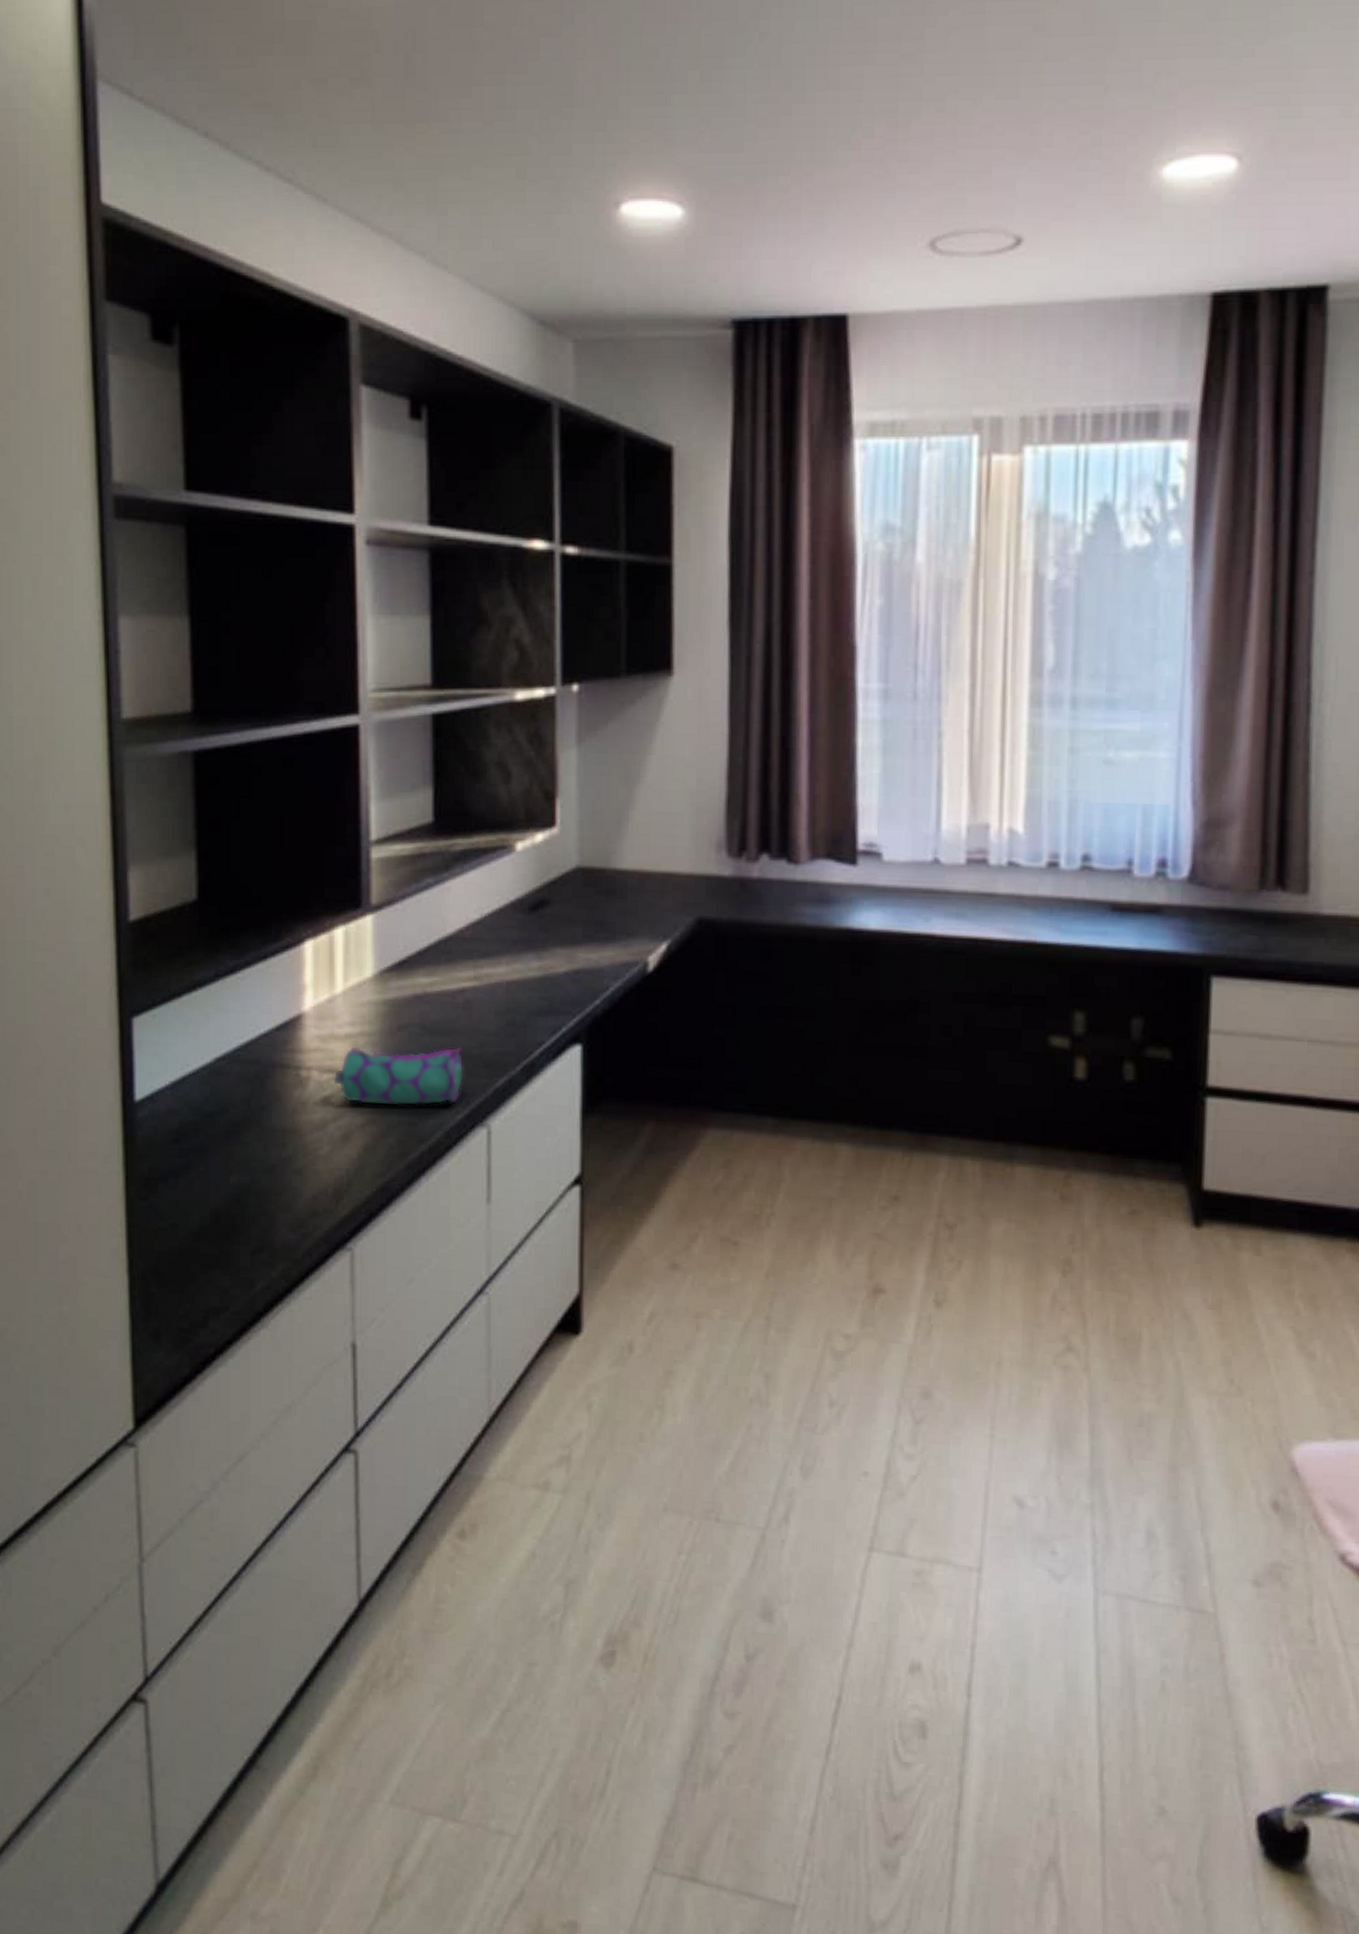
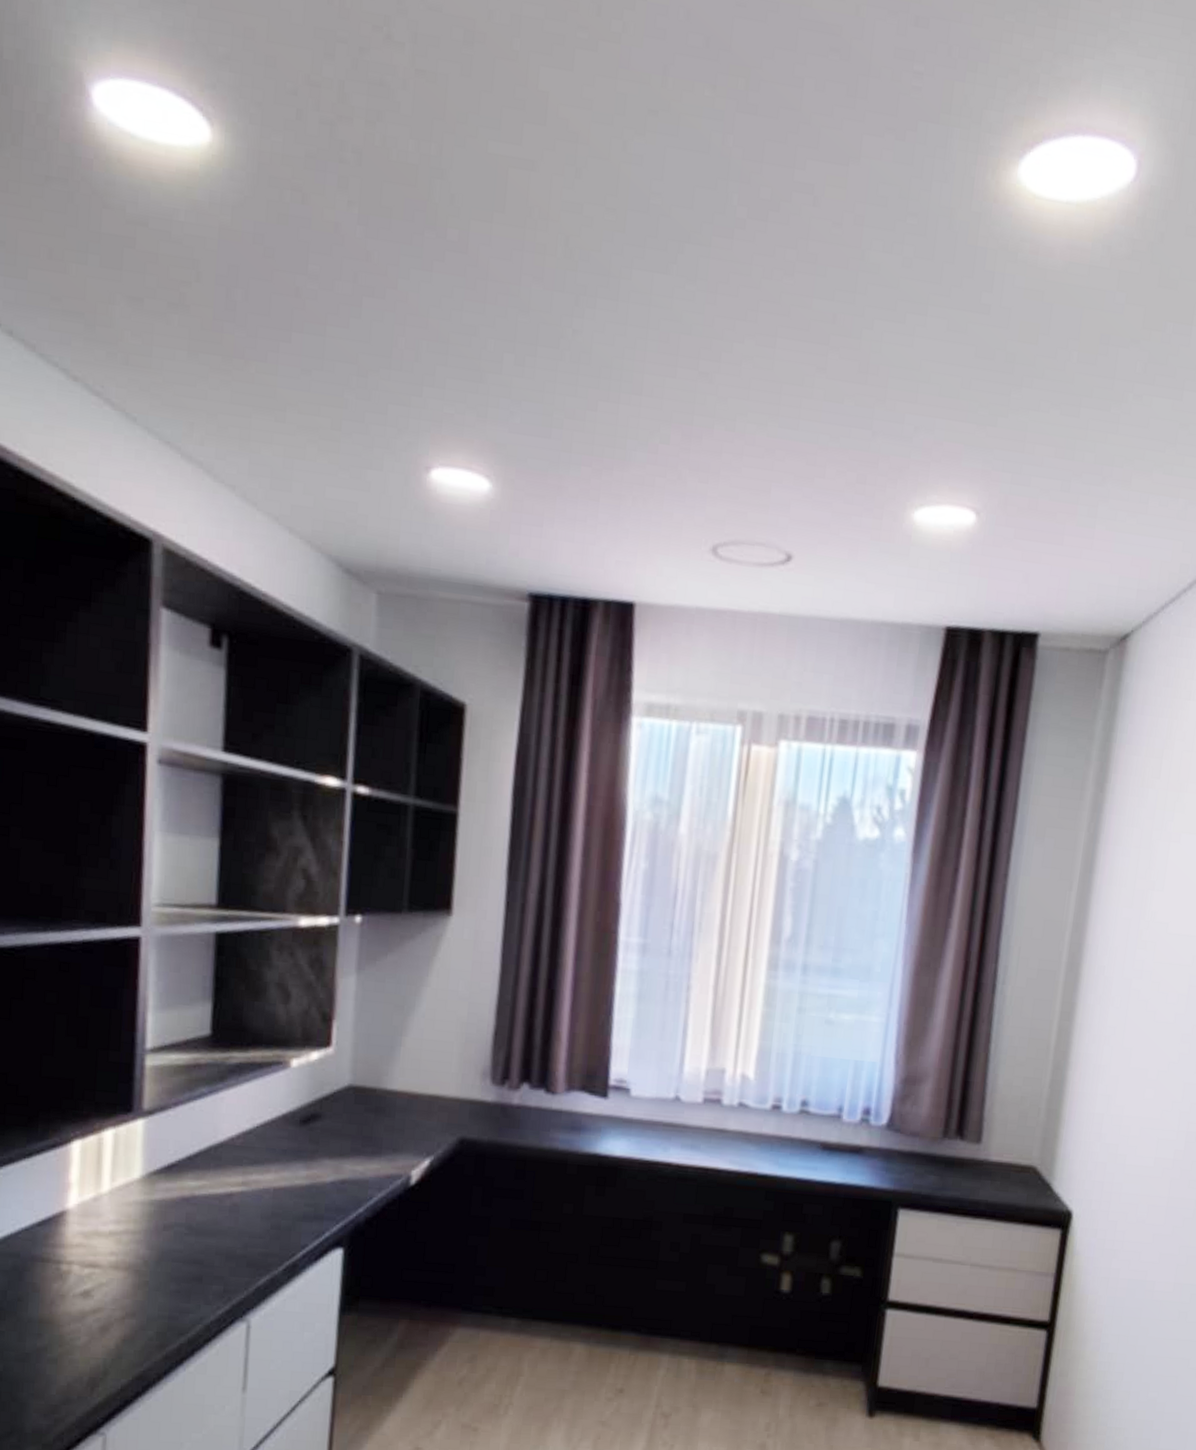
pencil case: present [333,1046,464,1106] -> none [94,1243,228,1301]

